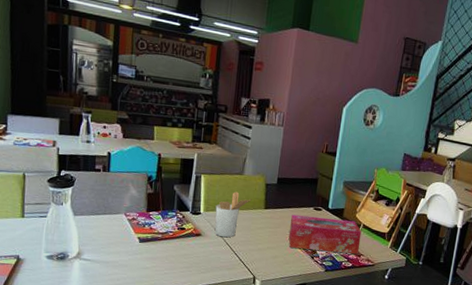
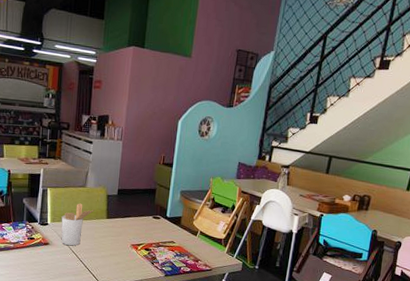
tissue box: present [288,214,362,254] -> none [129,223,199,259]

